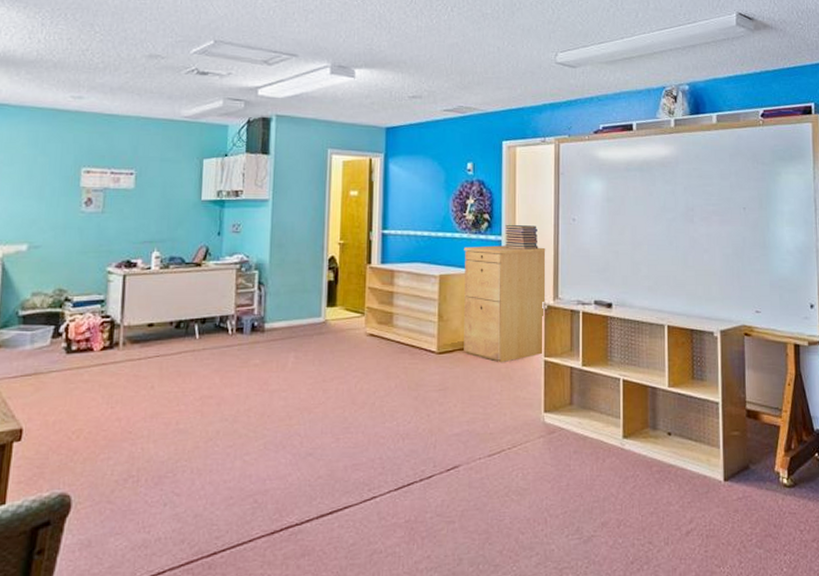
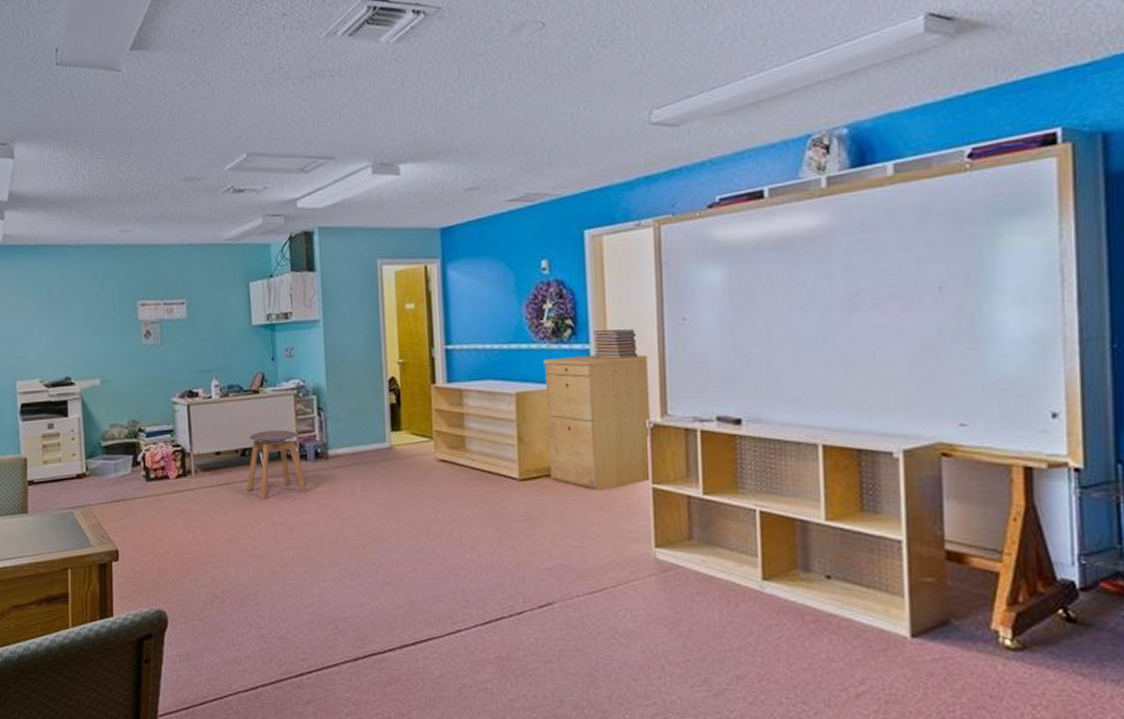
stool: none [177,303,241,372] -> present [246,430,308,499]

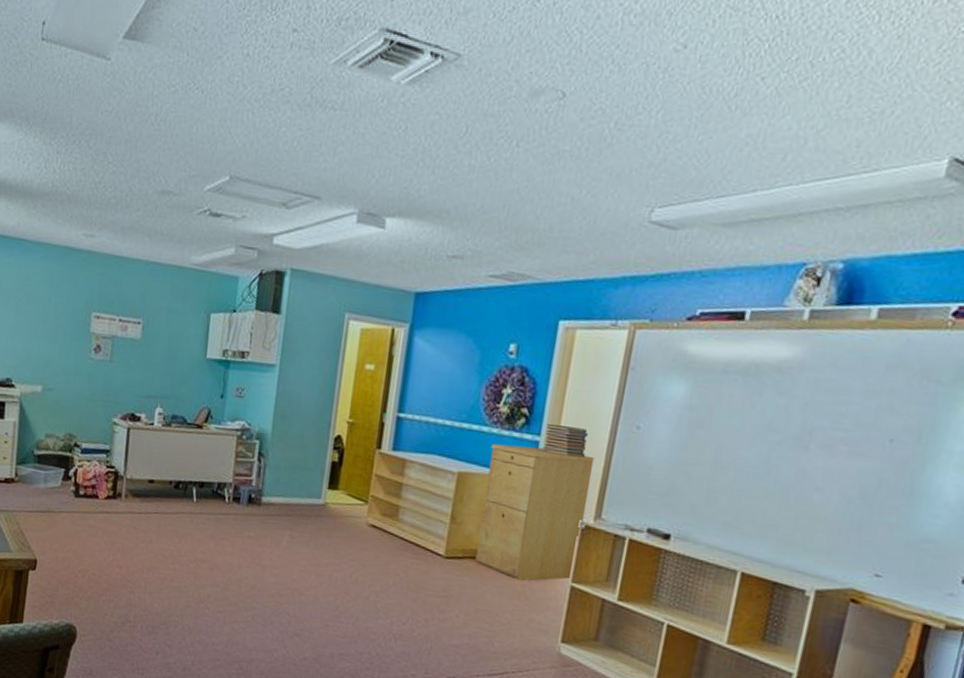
stool: present [246,430,308,499] -> none [174,467,235,536]

